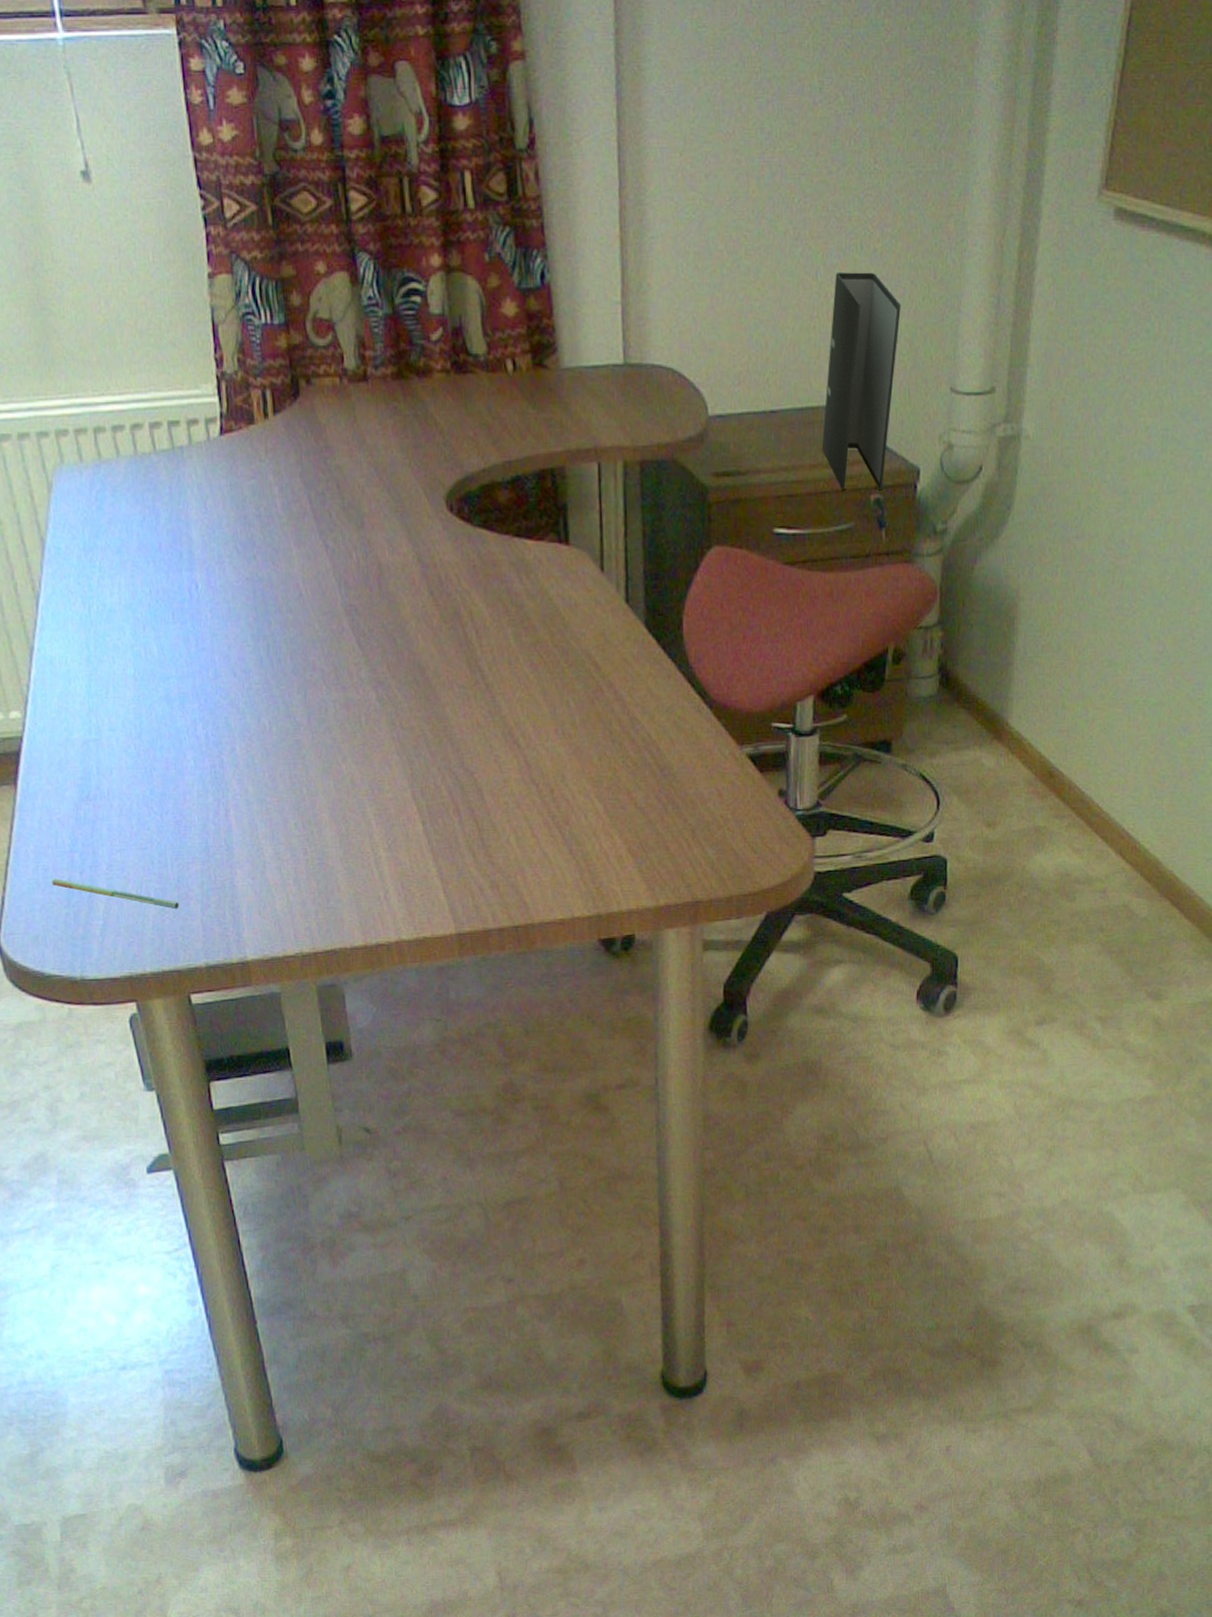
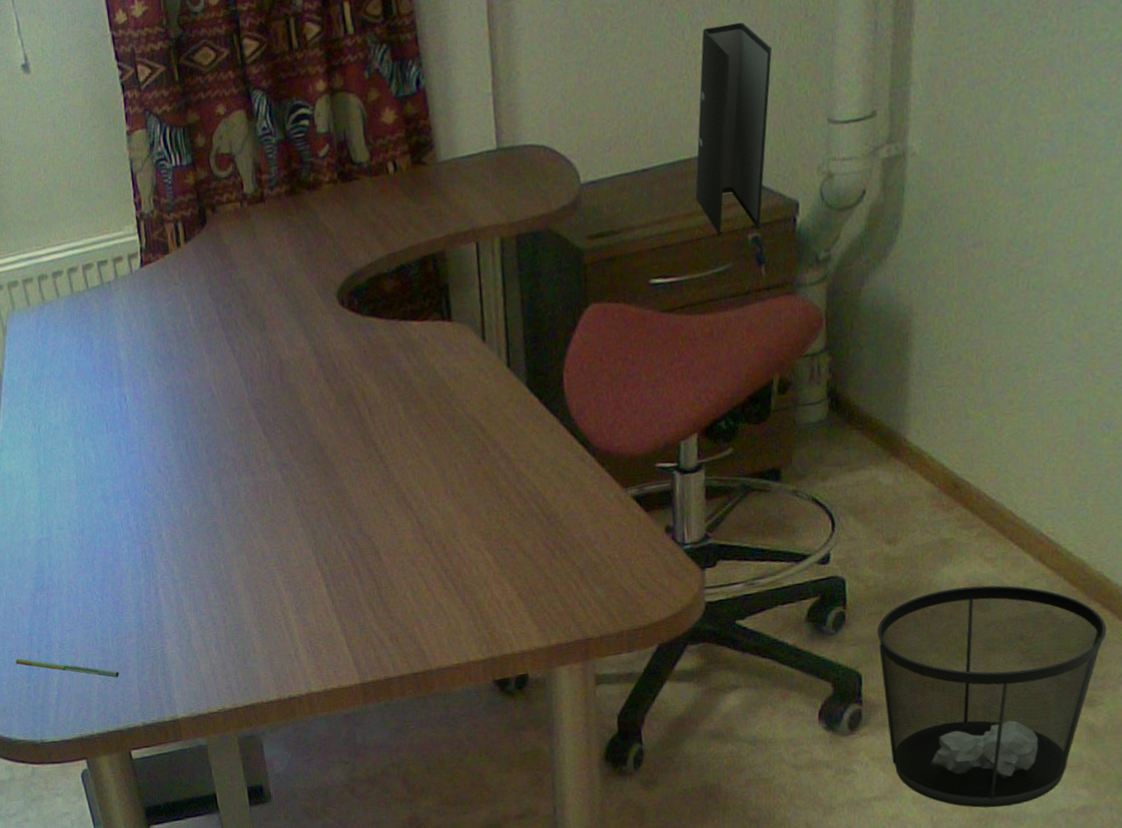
waste bin: none [973,876,1175,1095] -> present [877,585,1107,808]

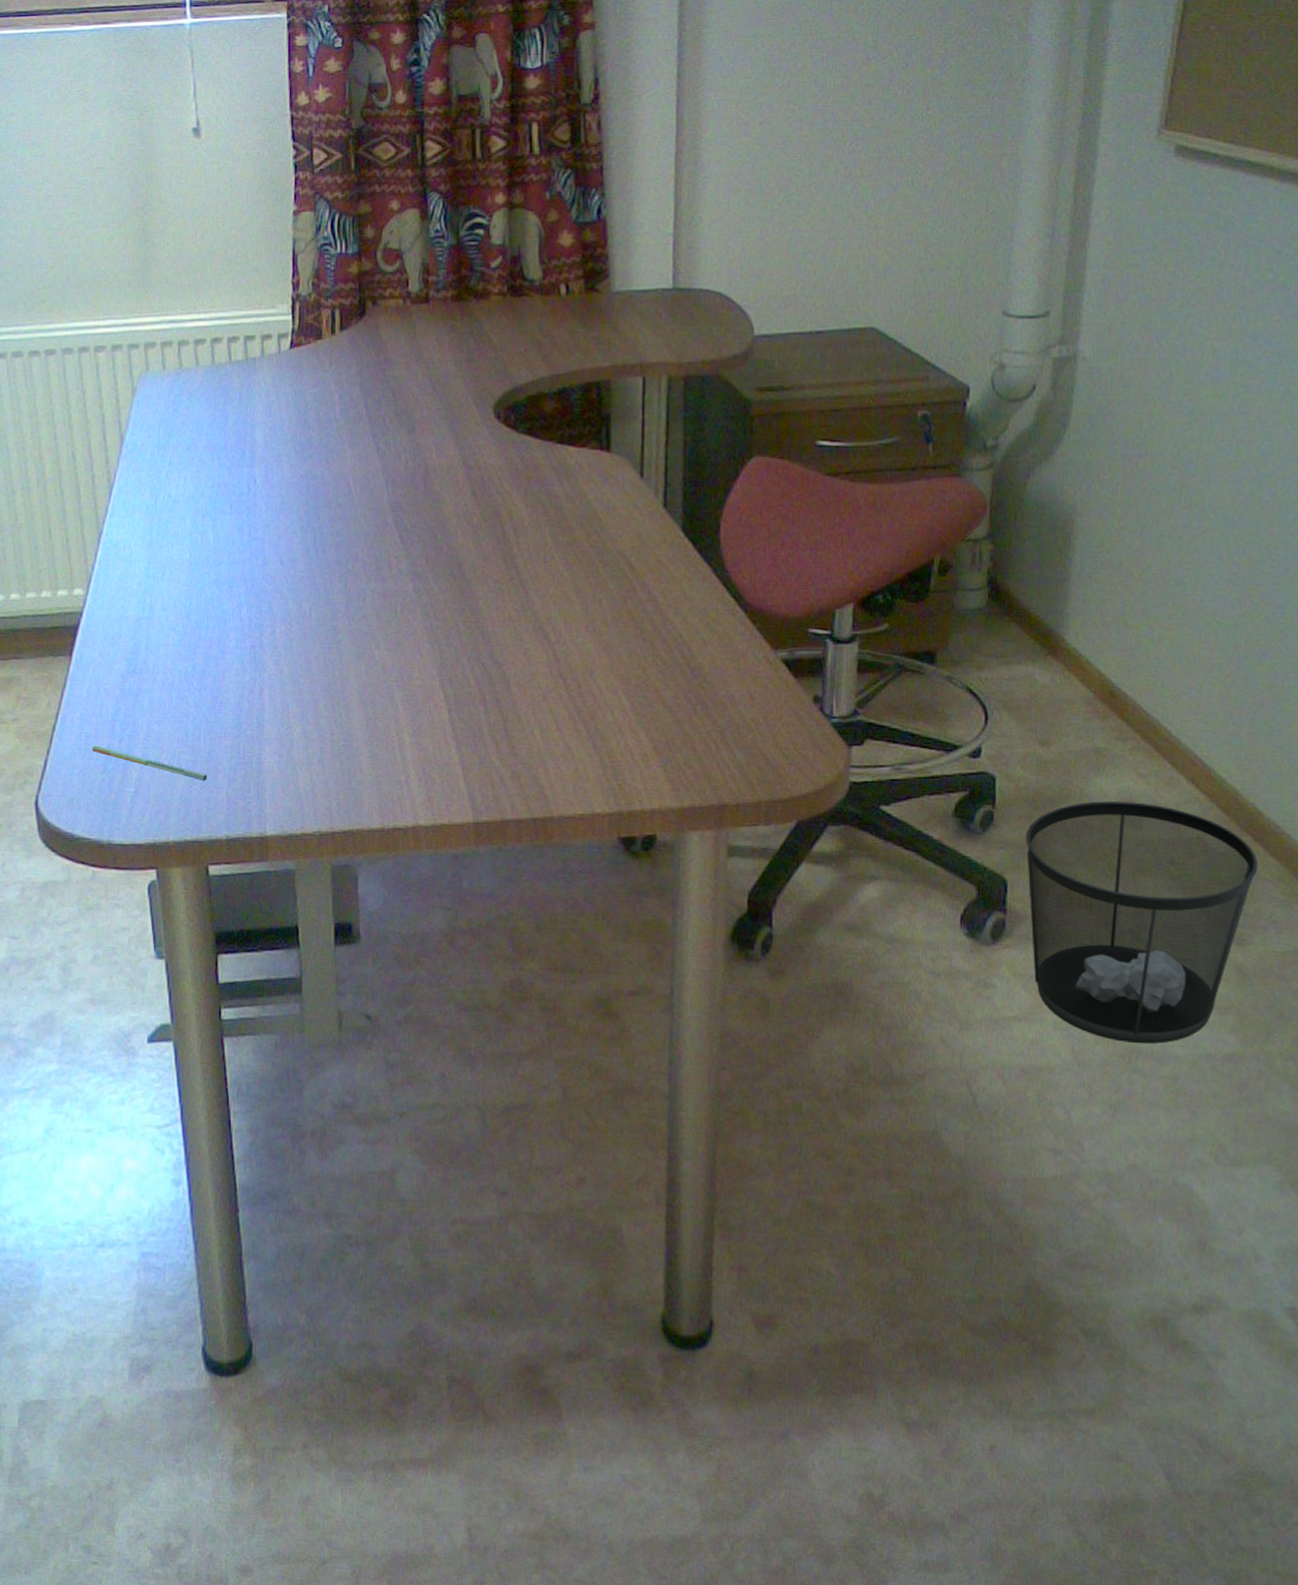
binder: present [695,22,772,234] -> none [868,206,952,407]

